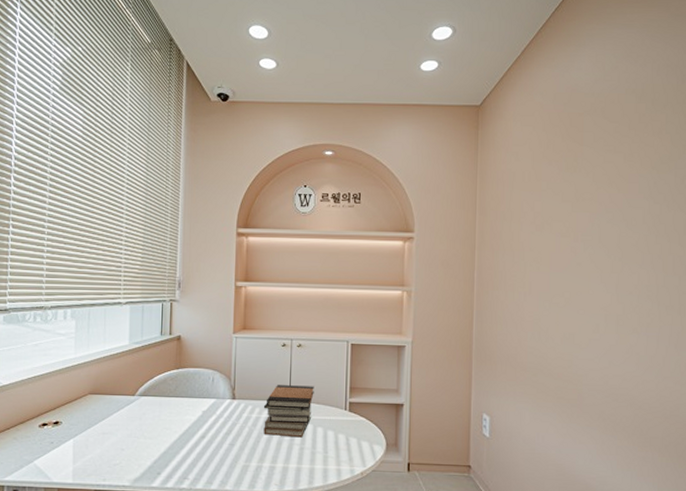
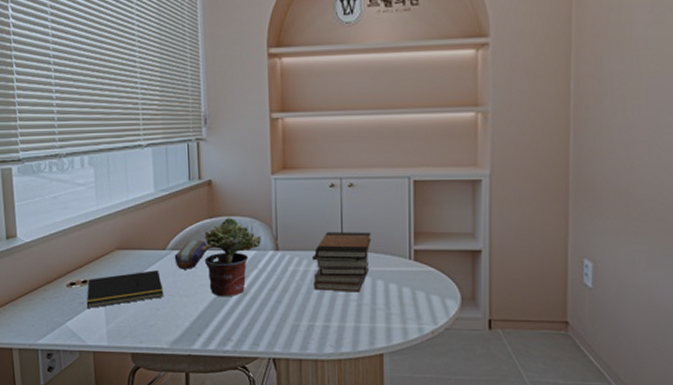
notepad: none [56,414,129,448] -> present [86,270,163,308]
pencil case: none [142,388,173,414] -> present [174,241,208,269]
potted plant: none [165,368,220,440] -> present [199,217,261,297]

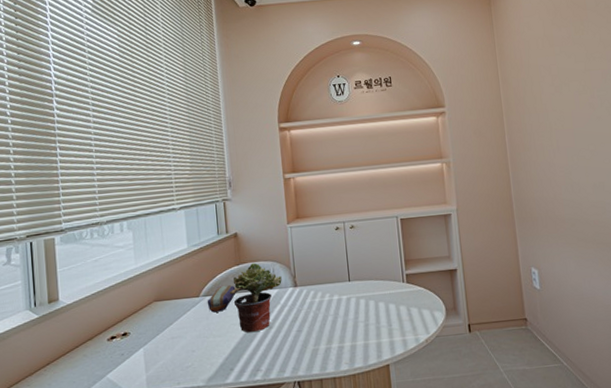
notepad: present [86,270,163,308] -> none [126,316,198,358]
book stack: present [311,232,371,293] -> none [325,264,372,317]

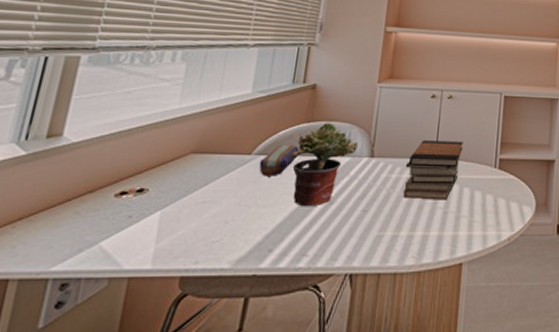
book stack: none [325,264,372,317] -> present [403,140,463,200]

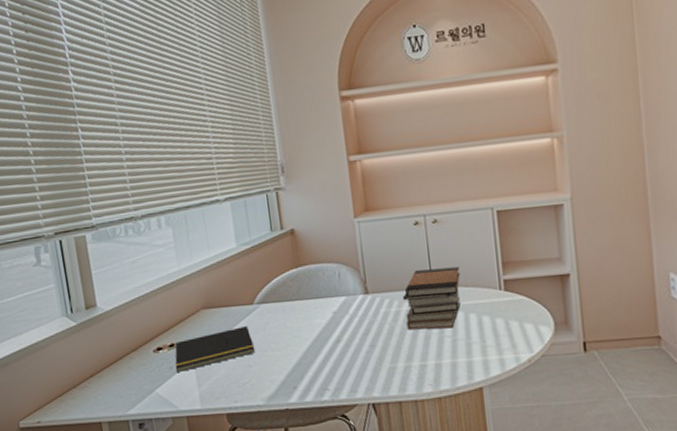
notepad: none [134,177,239,223] -> present [175,326,255,372]
pencil case: present [259,145,299,176] -> none [262,291,296,323]
potted plant: present [289,122,358,207] -> none [287,264,350,347]

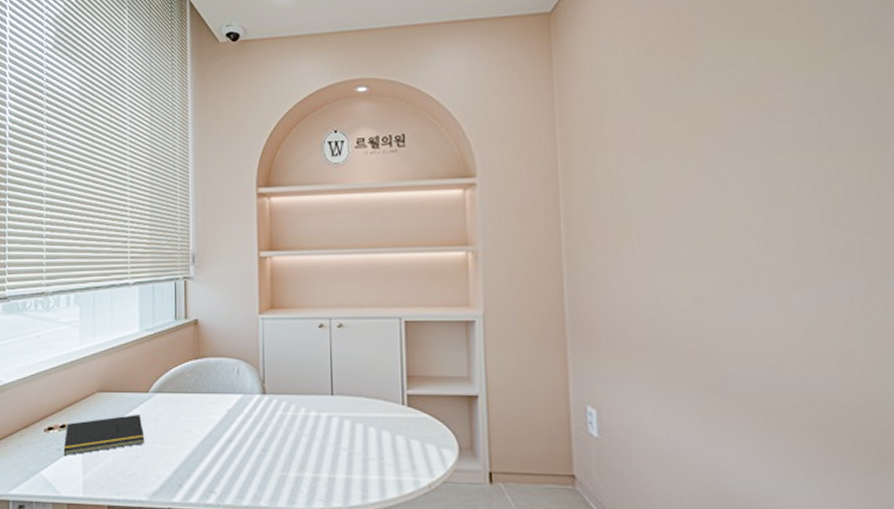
book stack: present [402,267,461,331] -> none [300,375,362,441]

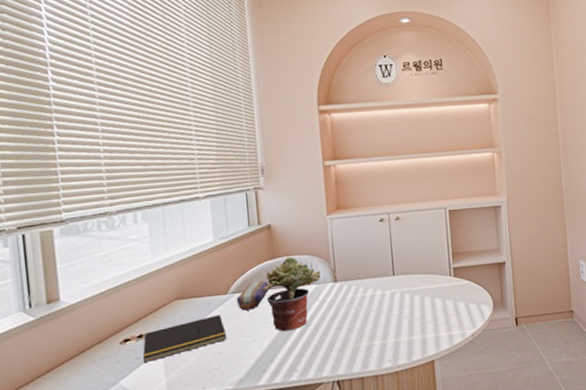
pencil case: none [157,383,192,414] -> present [236,281,270,311]
potted plant: none [183,358,248,445] -> present [261,256,321,331]

